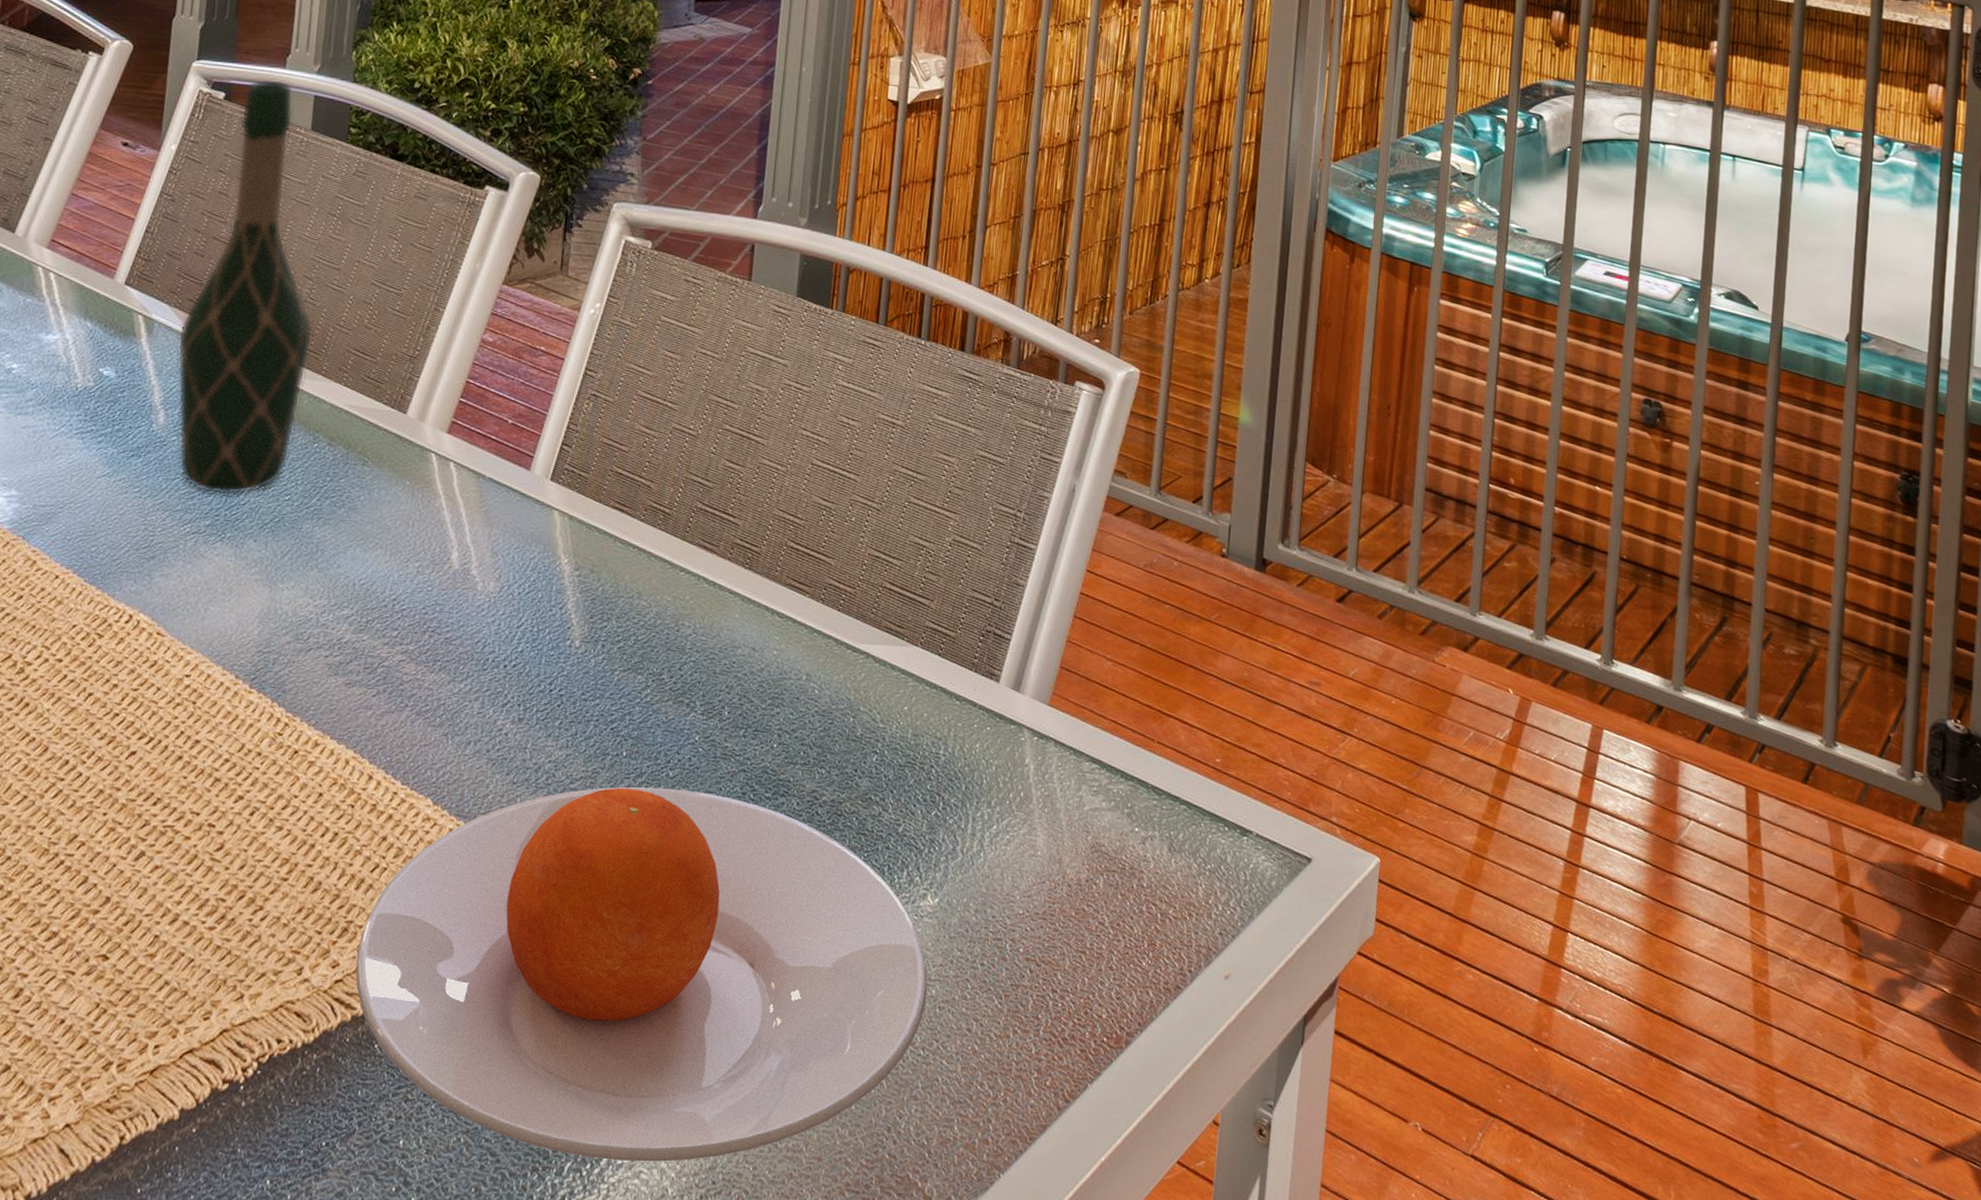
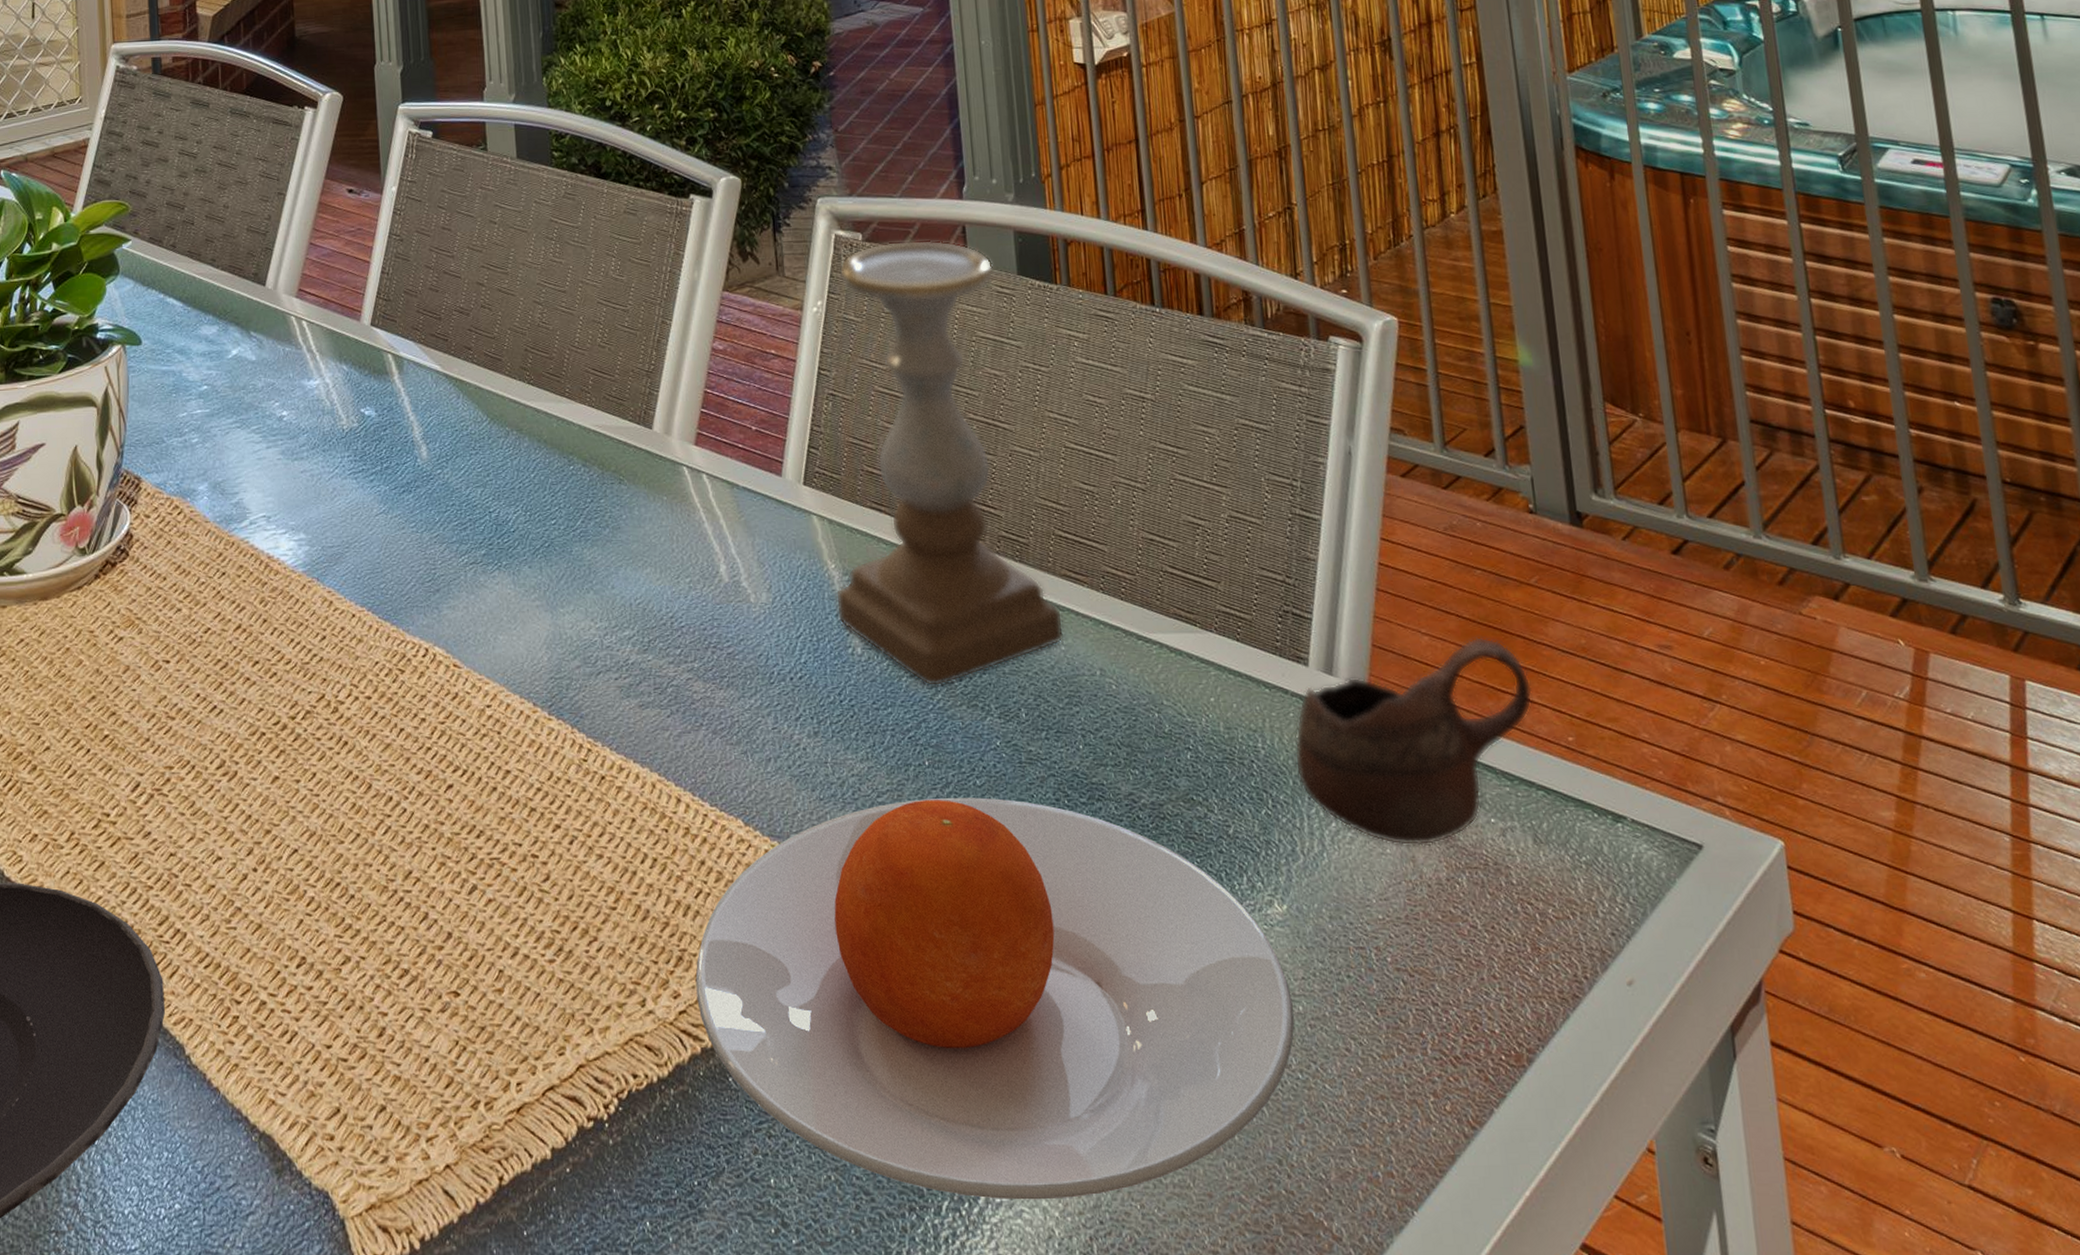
wine bottle: present [177,78,313,496] -> none [426,112,552,524]
candle holder: none [561,252,781,682] -> present [835,239,1064,687]
cup: none [970,665,1194,850] -> present [1294,637,1533,846]

